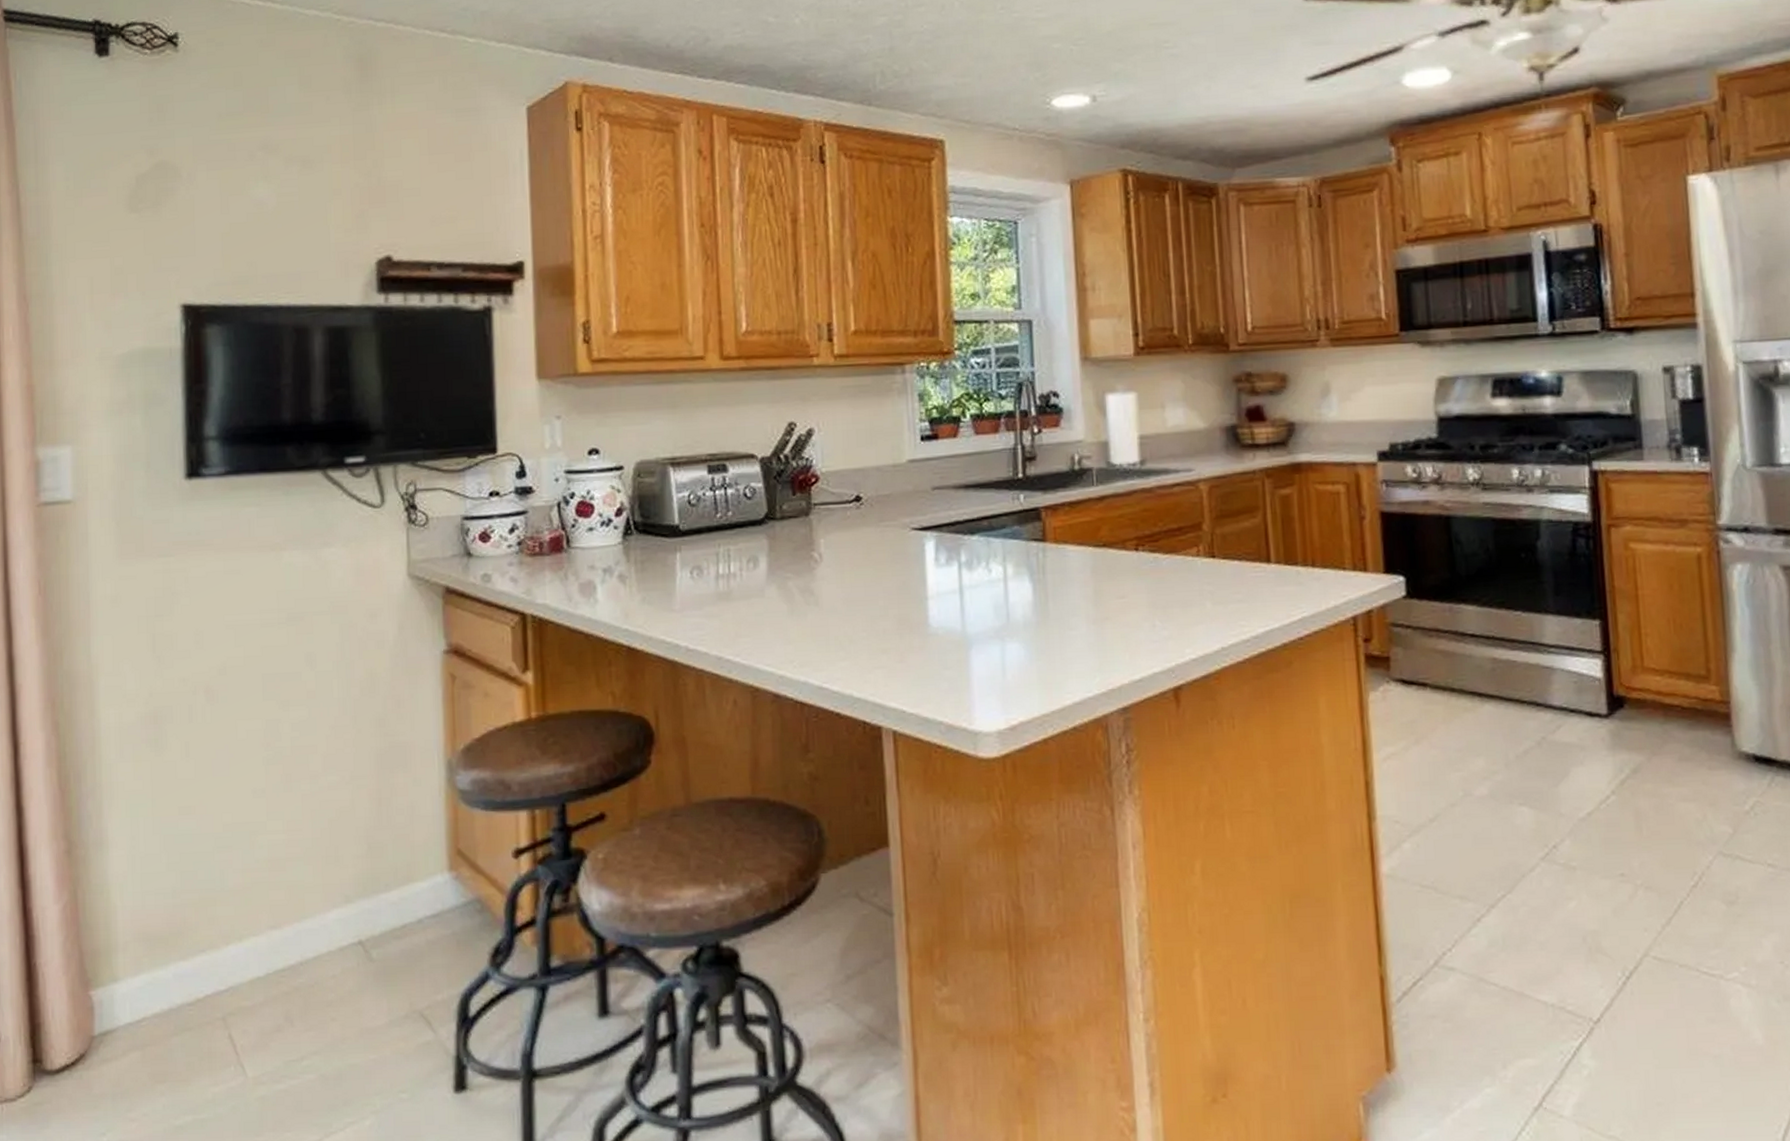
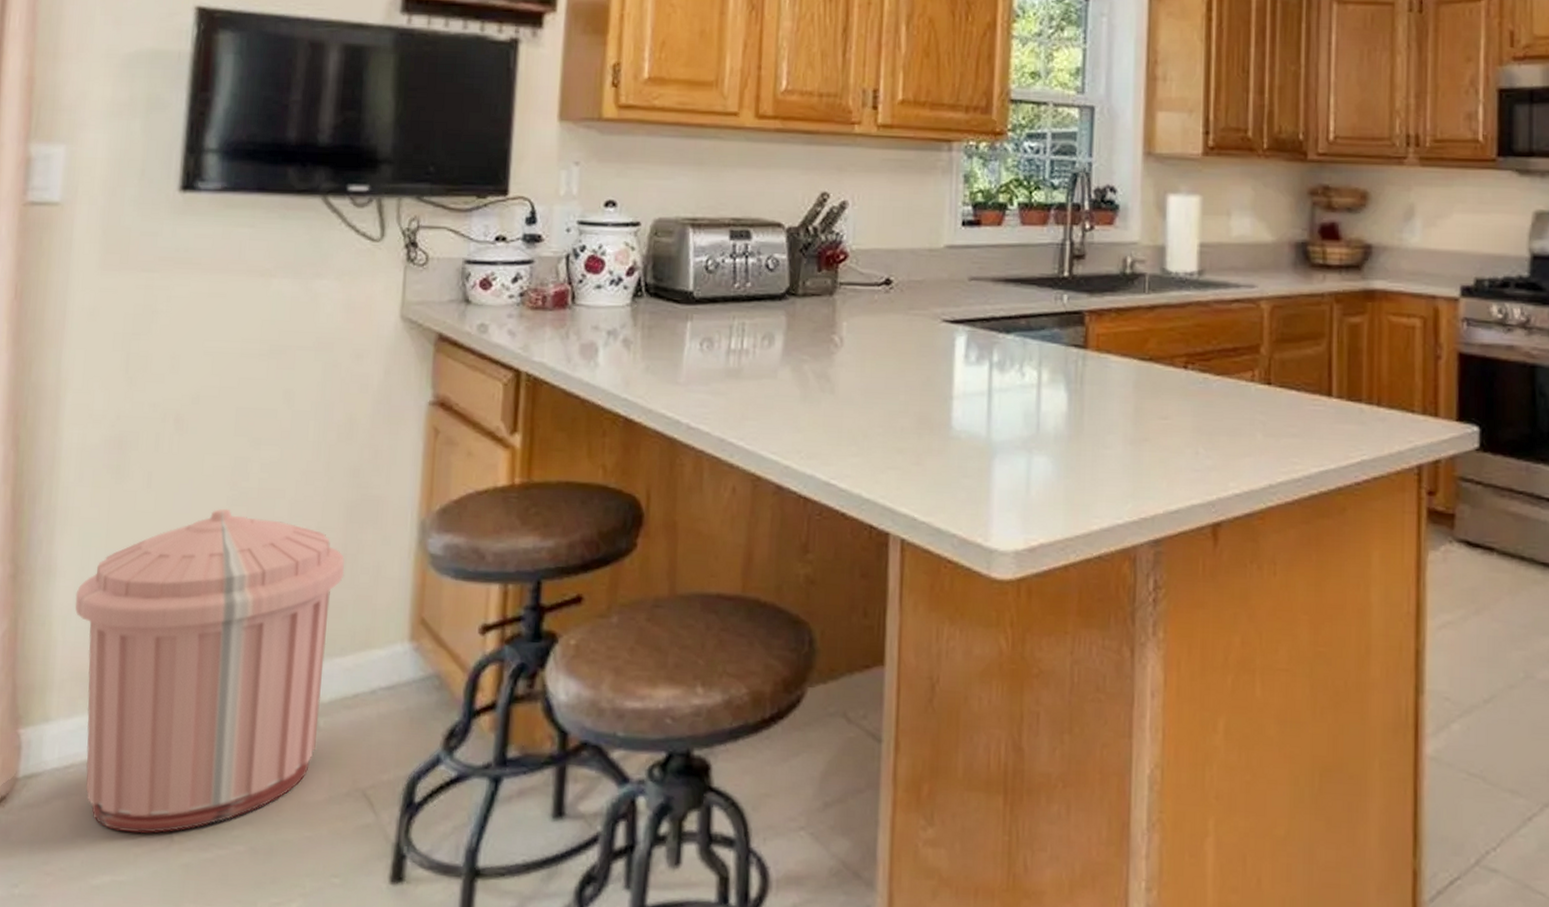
trash can: none [129,768,381,1074] -> present [74,508,345,834]

